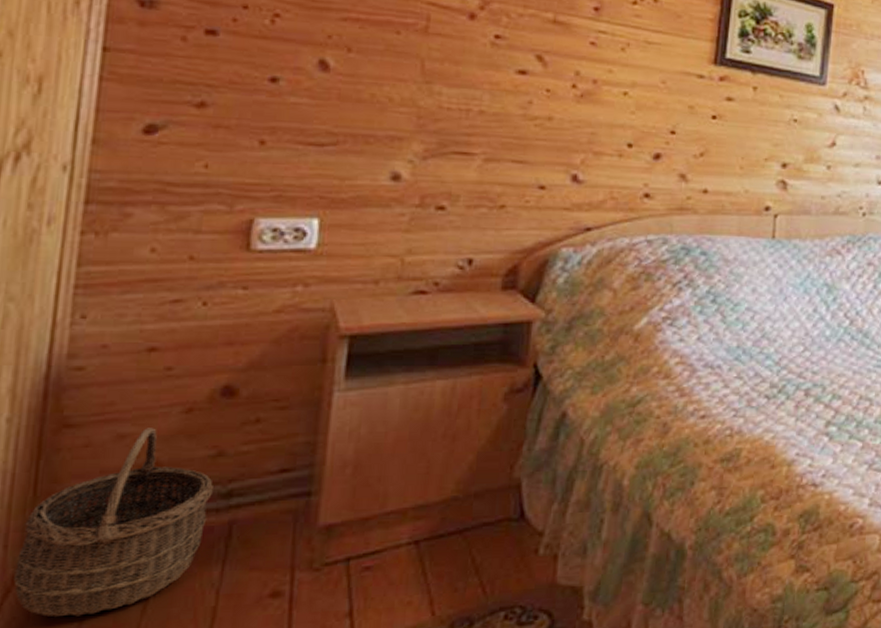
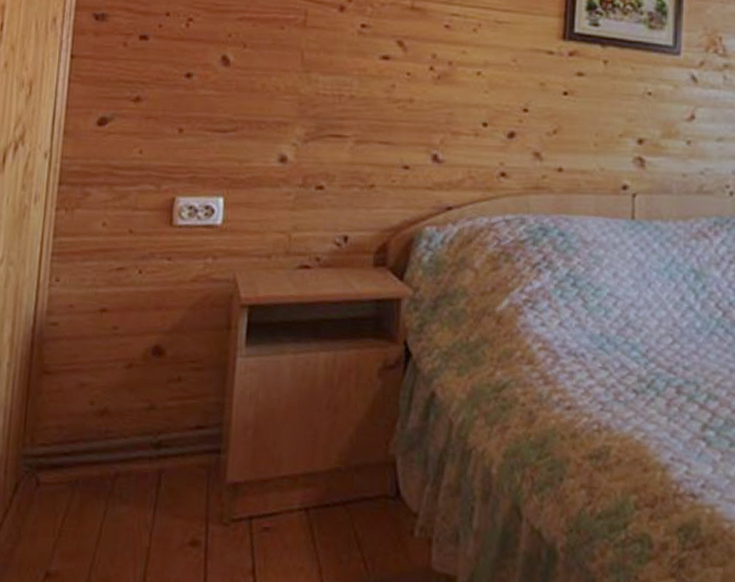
wicker basket: present [14,428,213,617] -> none [11,379,147,541]

